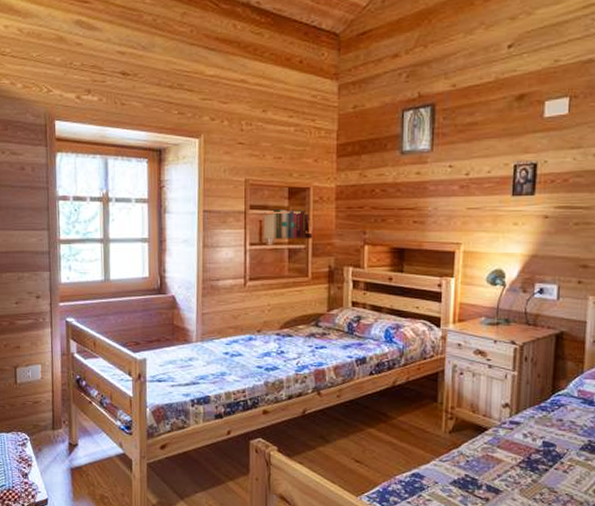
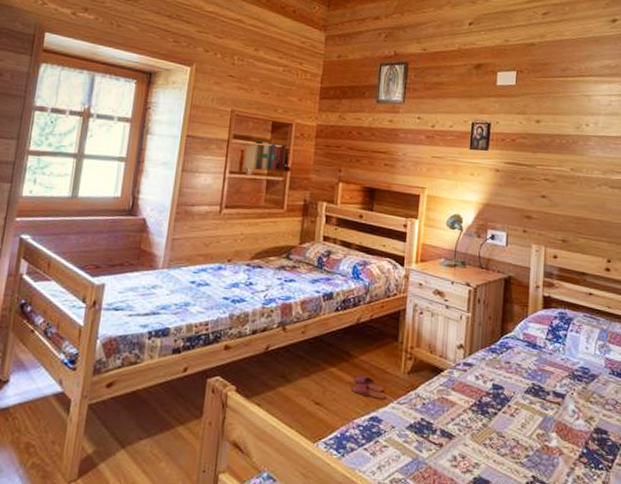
slippers: none [391,434,427,457] -> present [351,374,386,399]

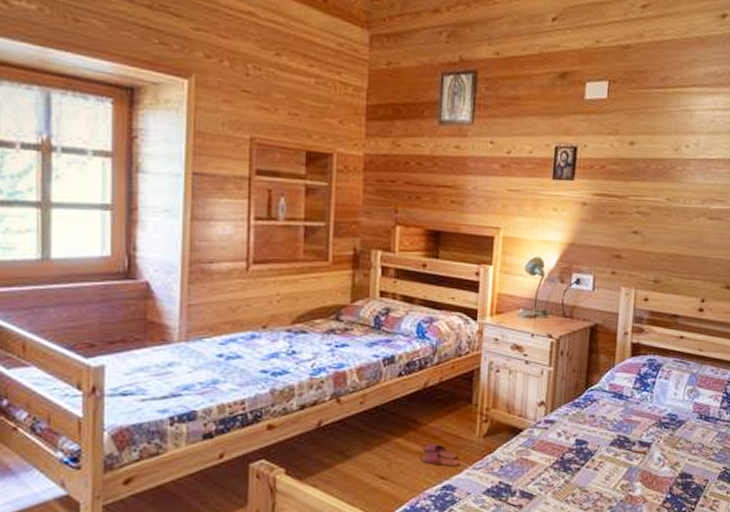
books: present [243,140,292,172] -> none [273,177,335,215]

